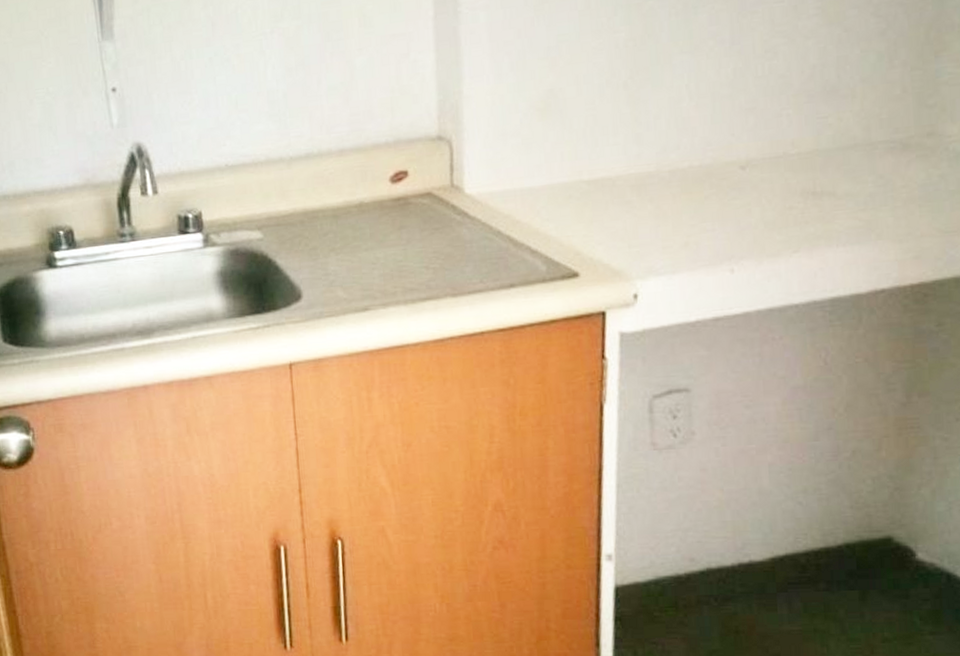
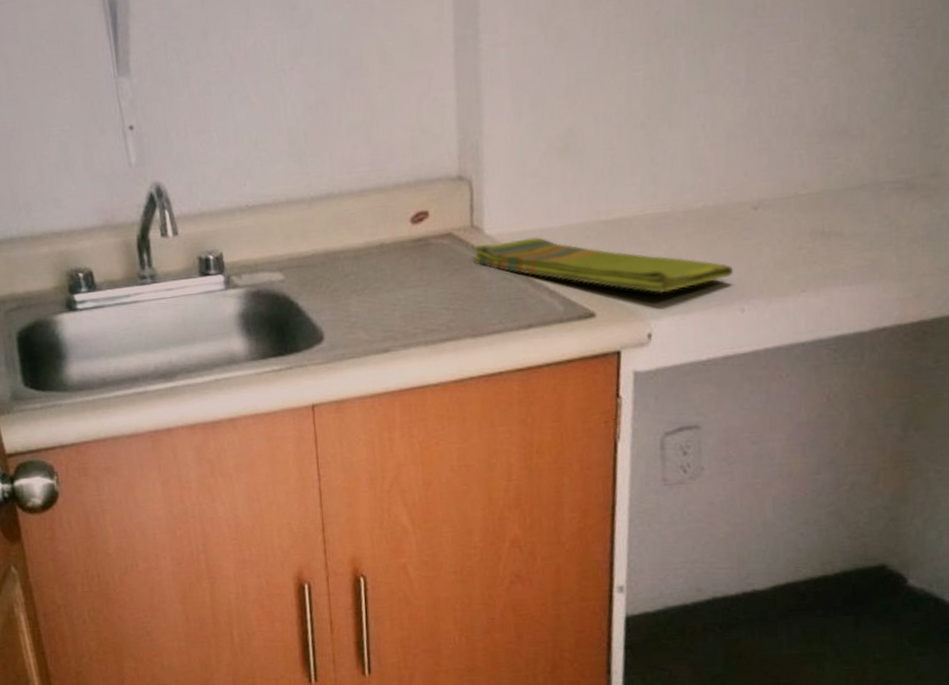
dish towel: none [454,196,722,254] -> present [474,237,734,294]

